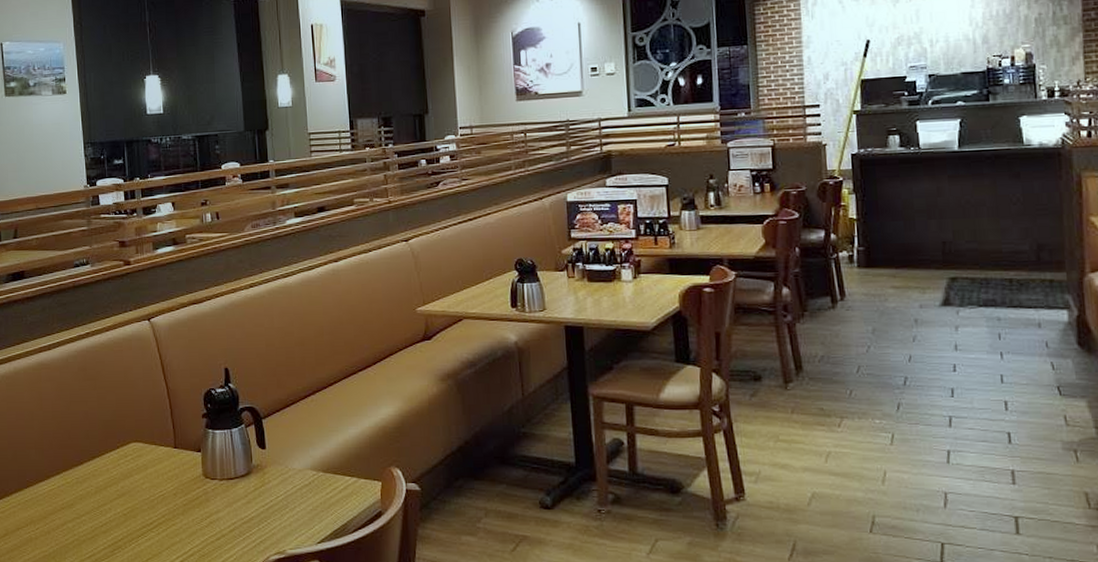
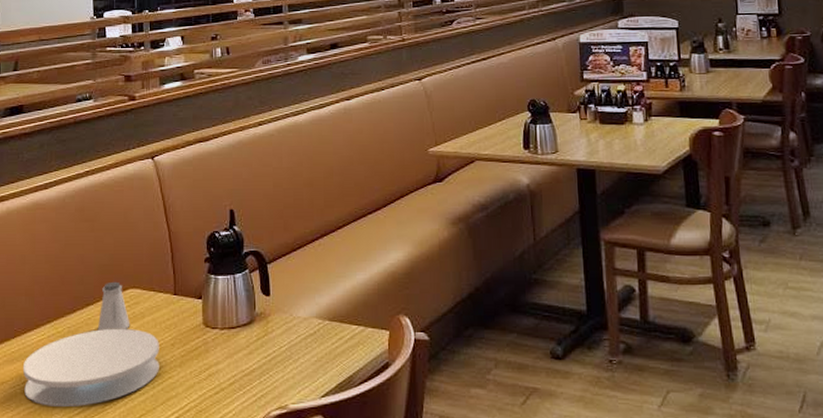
plate: none [36,479,163,551] -> present [22,328,159,406]
saltshaker: none [103,436,135,481] -> present [97,281,131,331]

